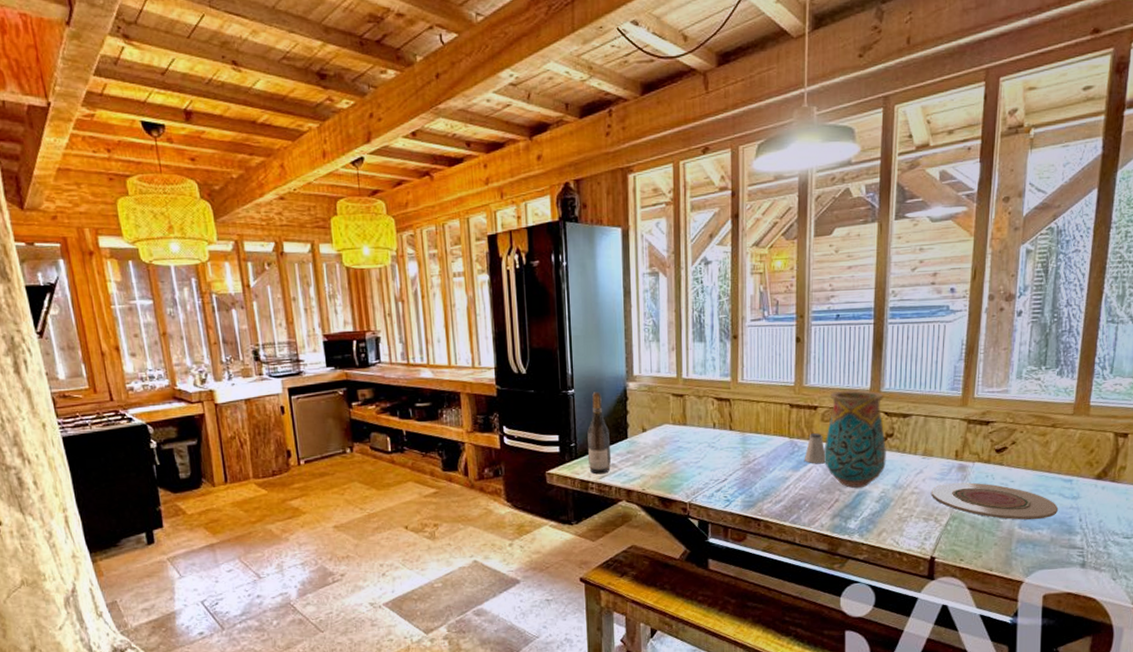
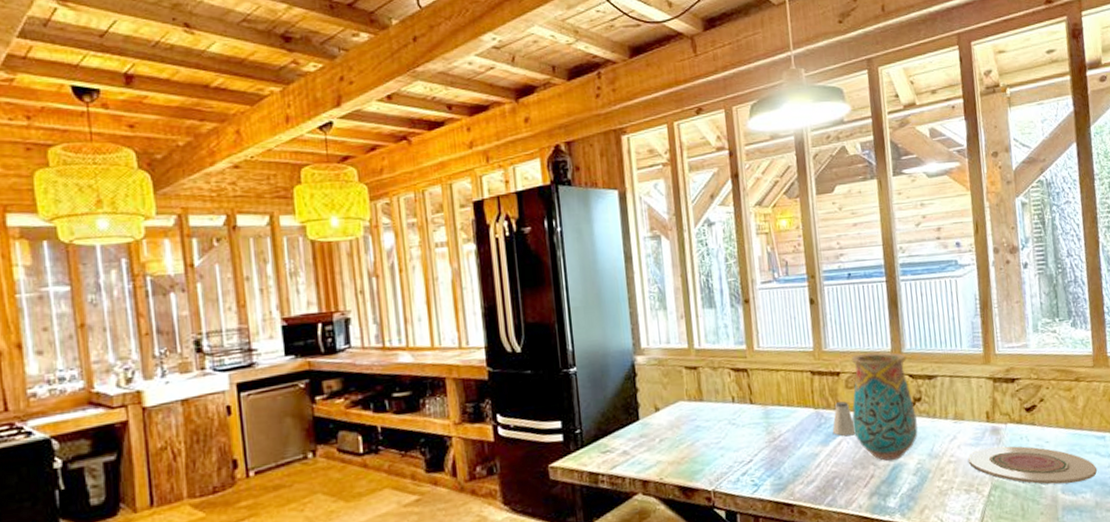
wine bottle: present [587,392,612,474] -> none [593,368,623,464]

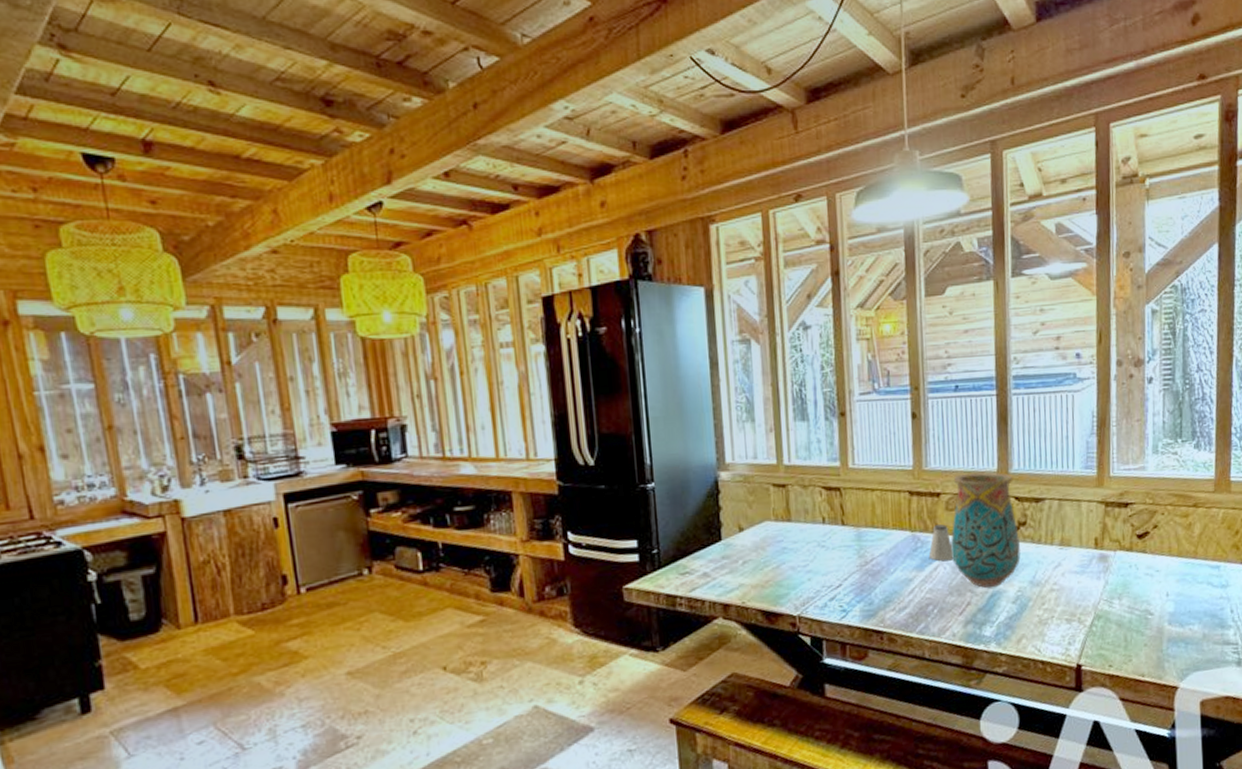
plate: present [968,446,1097,485] -> none [1072,574,1207,615]

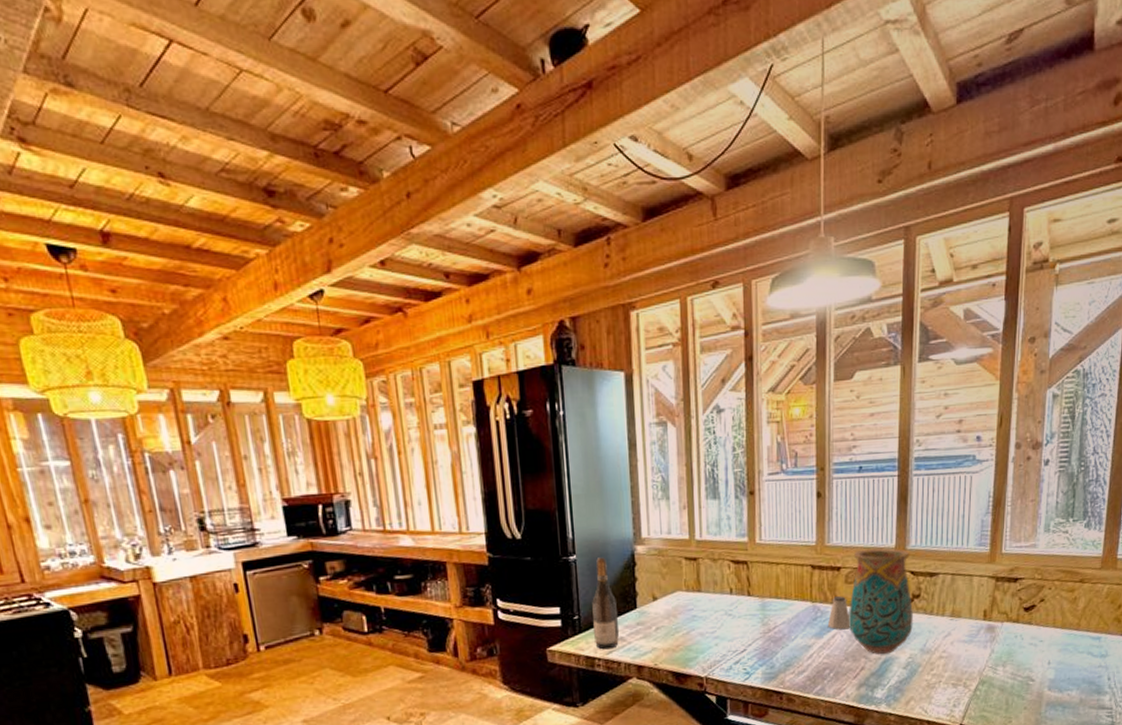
wine bottle: none [672,484,703,587] -> present [592,557,620,650]

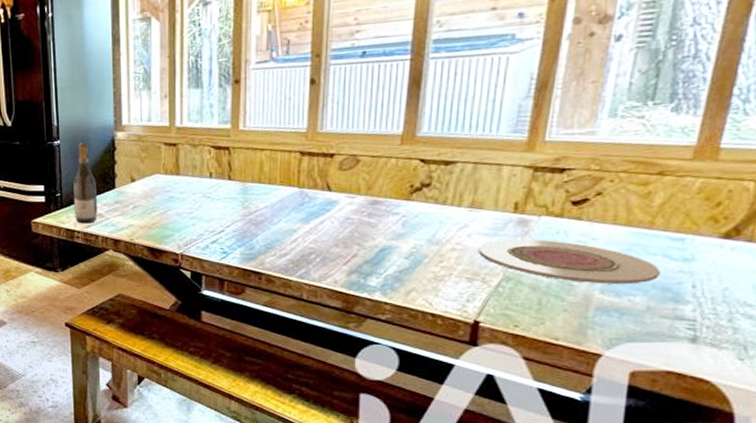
saltshaker: present [827,596,851,630] -> none [315,183,343,216]
vase: present [849,548,913,655] -> none [341,135,421,243]
plate: none [960,643,1086,682] -> present [479,238,660,284]

